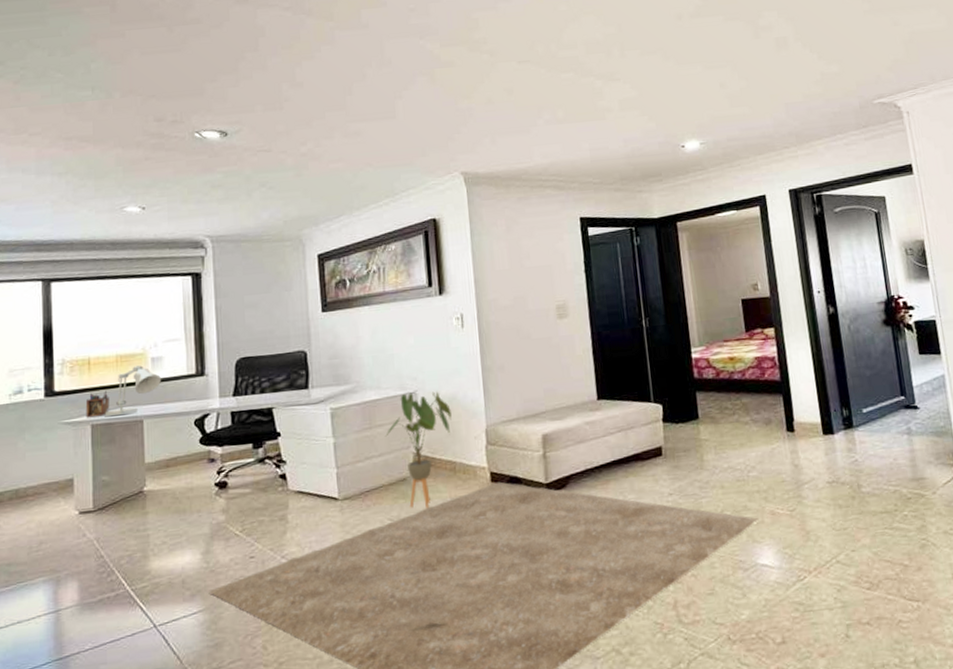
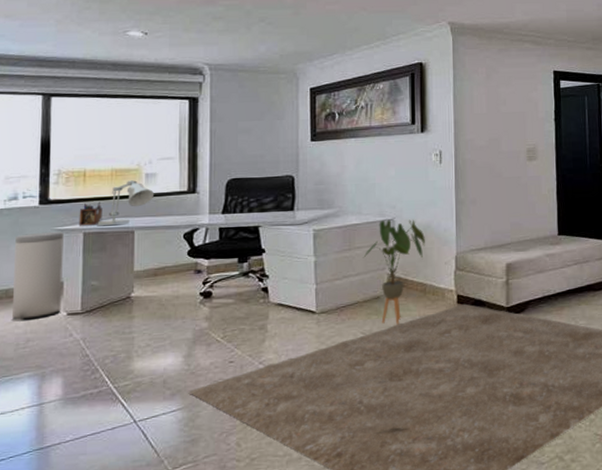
pedal bin: none [23,424,73,524] -> present [11,231,64,322]

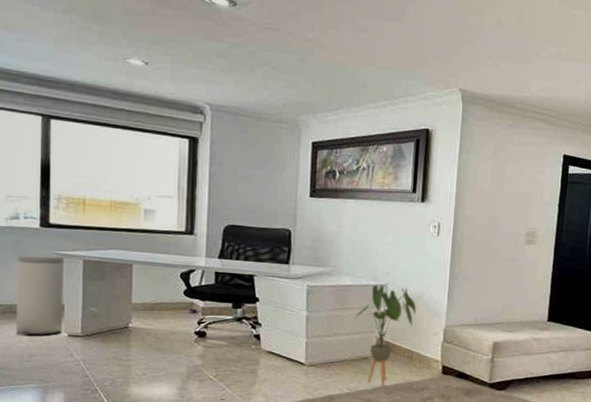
desk organizer: present [78,202,103,226] -> none [78,231,102,254]
desk lamp: present [97,180,155,226] -> none [96,214,153,258]

